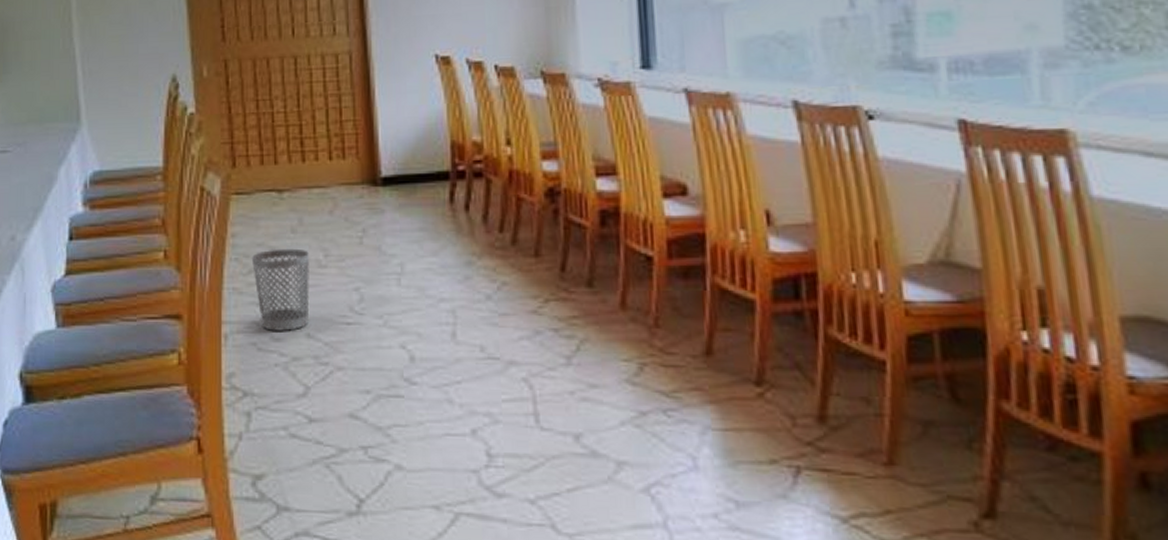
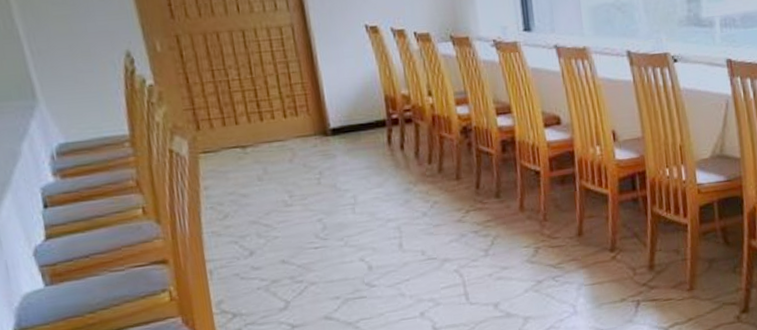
wastebasket: present [251,248,310,331] -> none [225,193,282,262]

